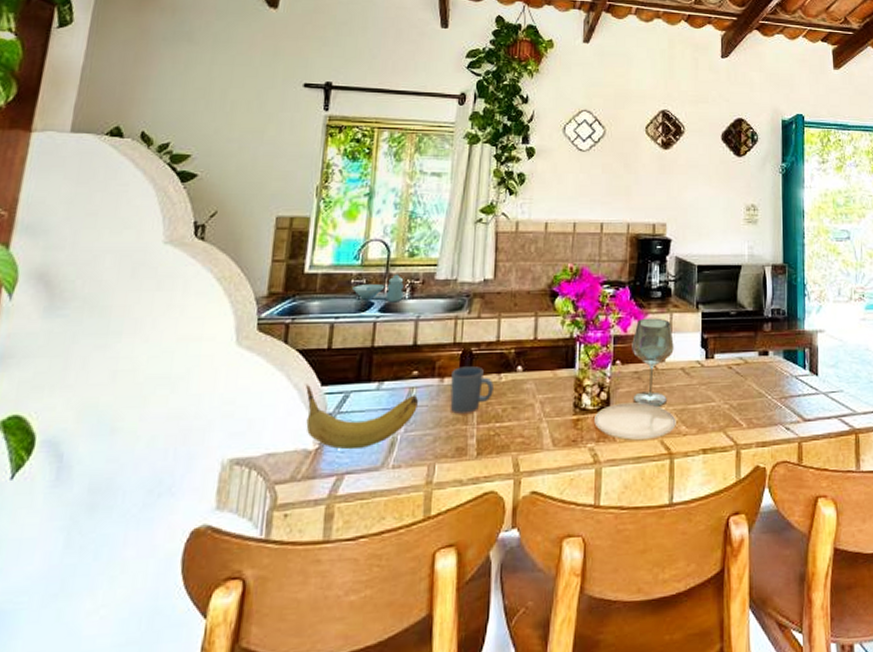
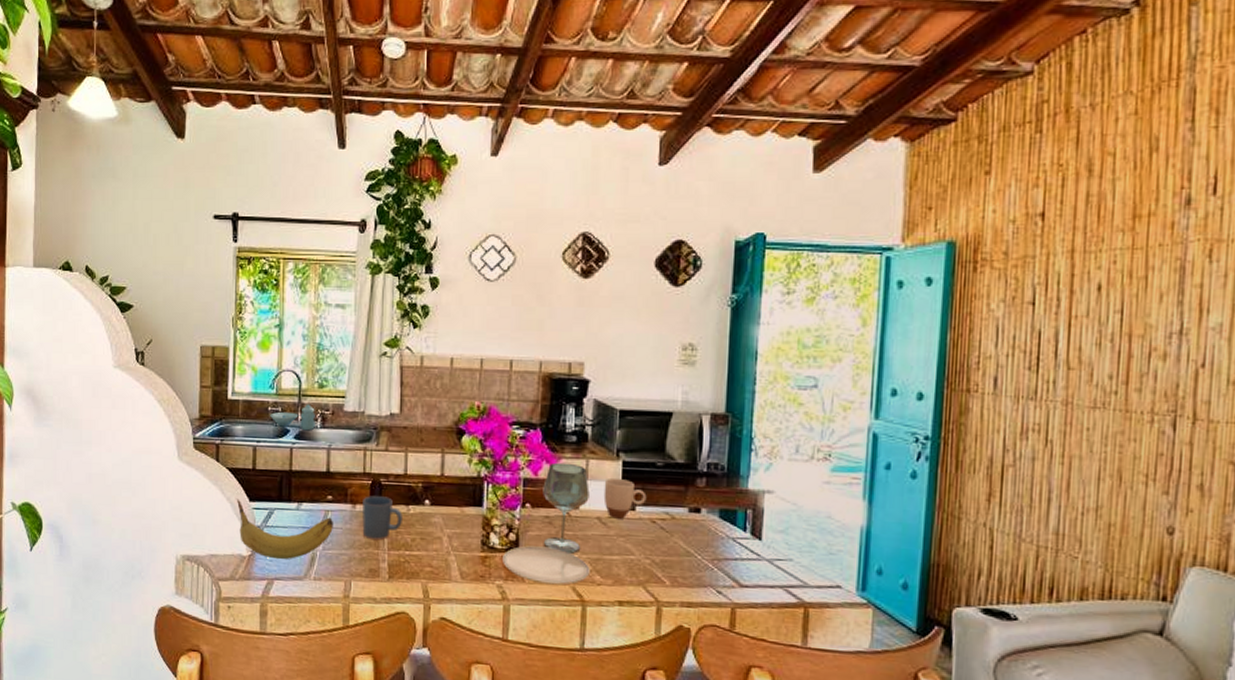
mug: none [686,328,723,368] -> present [603,477,647,519]

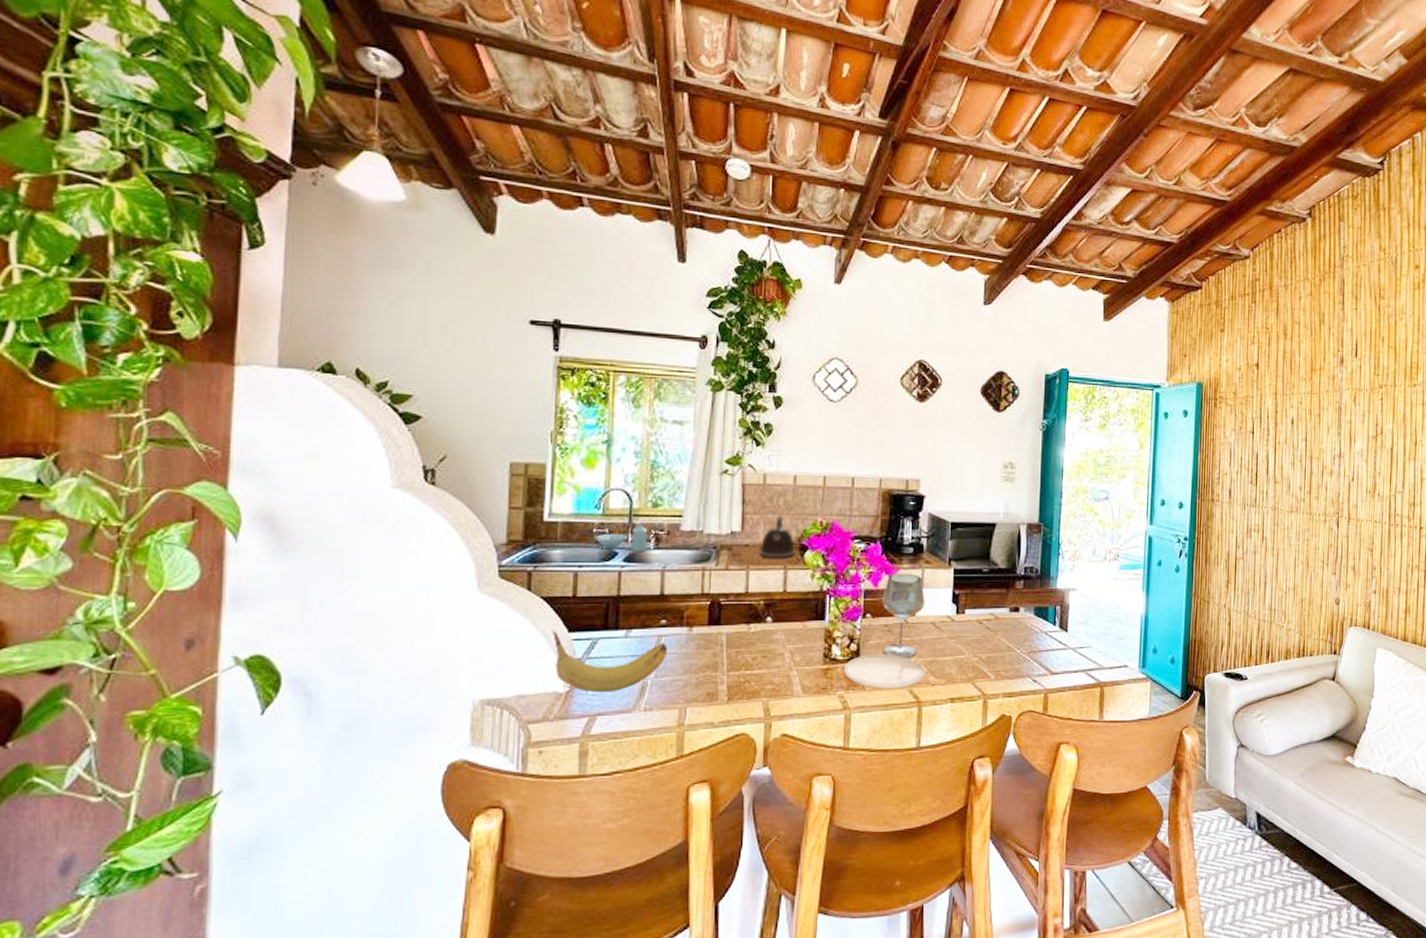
mug: present [362,496,402,541] -> none [699,617,743,663]
kettle: none [417,397,452,443] -> present [759,514,795,560]
mug: present [603,477,647,519] -> none [937,584,975,622]

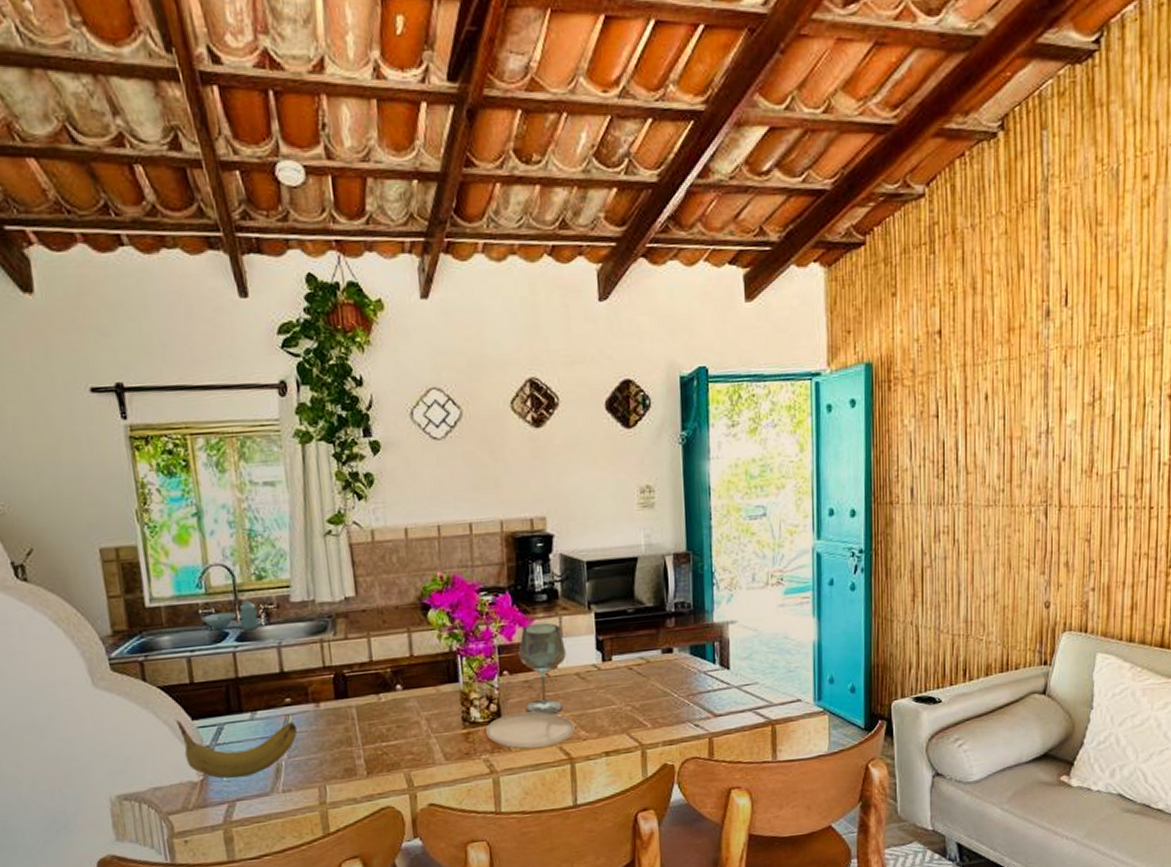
kettle: present [759,514,795,560] -> none [378,573,417,624]

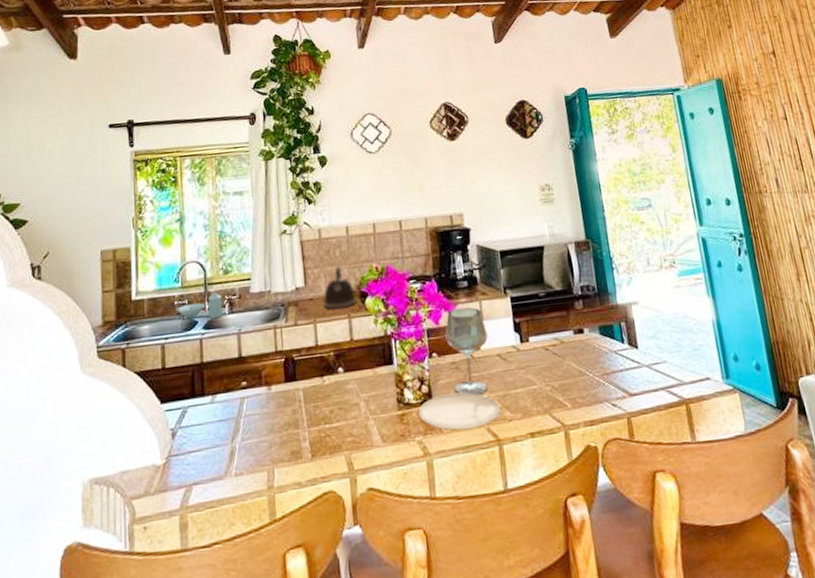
fruit: present [174,719,298,779] -> none [146,403,251,463]
kettle: none [378,573,417,624] -> present [323,265,357,310]

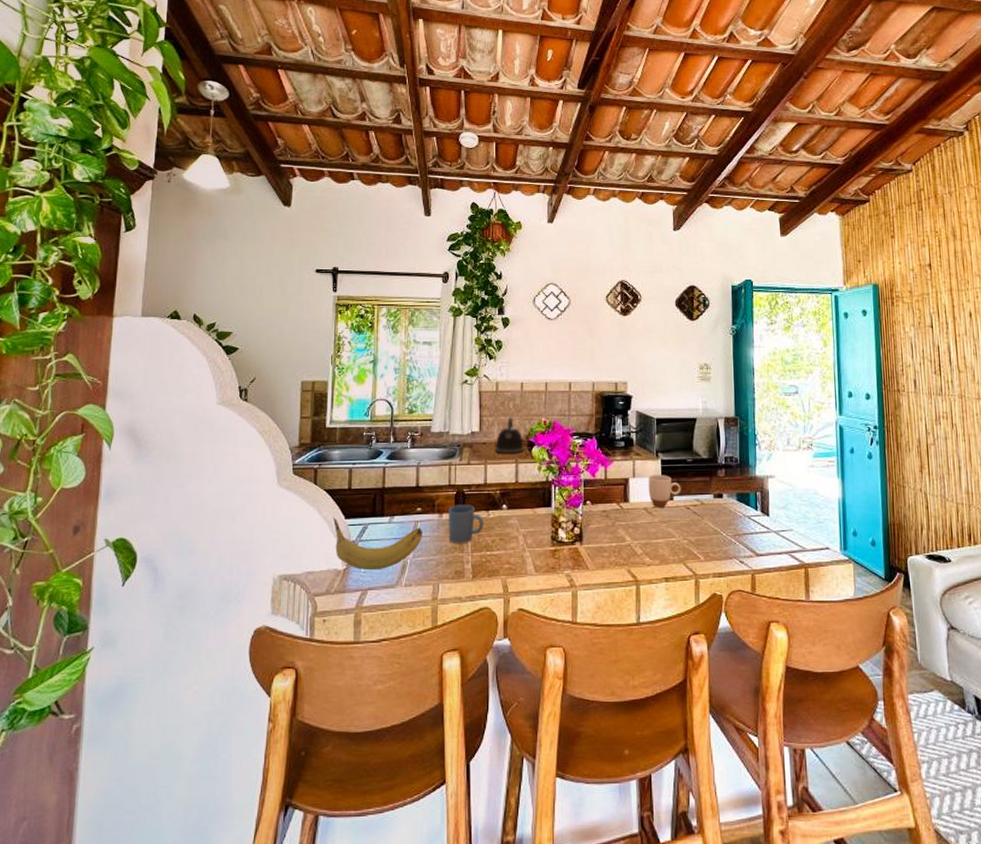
fruit: none [146,403,251,463] -> present [332,517,423,571]
soap dispenser: present [175,291,223,321] -> none [364,428,406,451]
mug: none [277,372,319,420] -> present [448,505,483,545]
plate: present [419,392,501,431] -> none [570,537,641,569]
wine glass: present [445,307,488,395] -> none [600,464,637,541]
mug: none [498,313,537,353] -> present [648,474,681,508]

